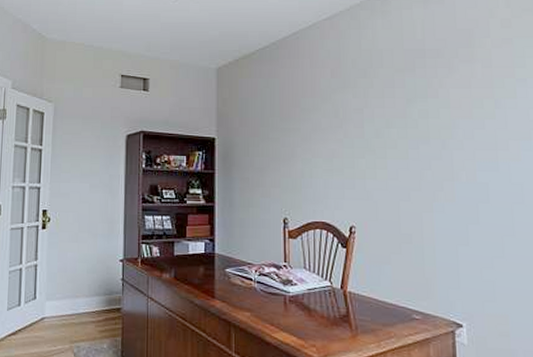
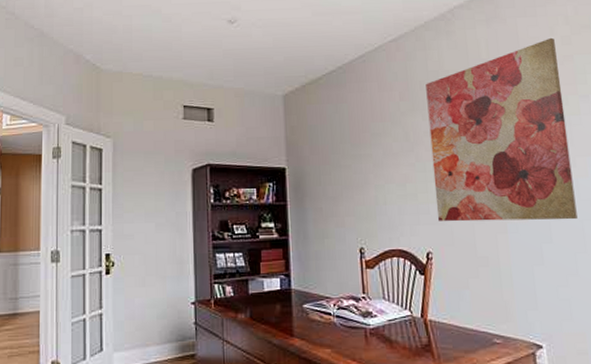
wall art: none [358,20,507,203] -> present [425,37,578,222]

